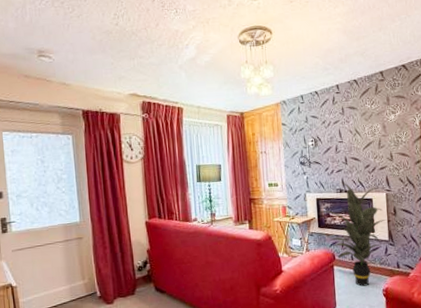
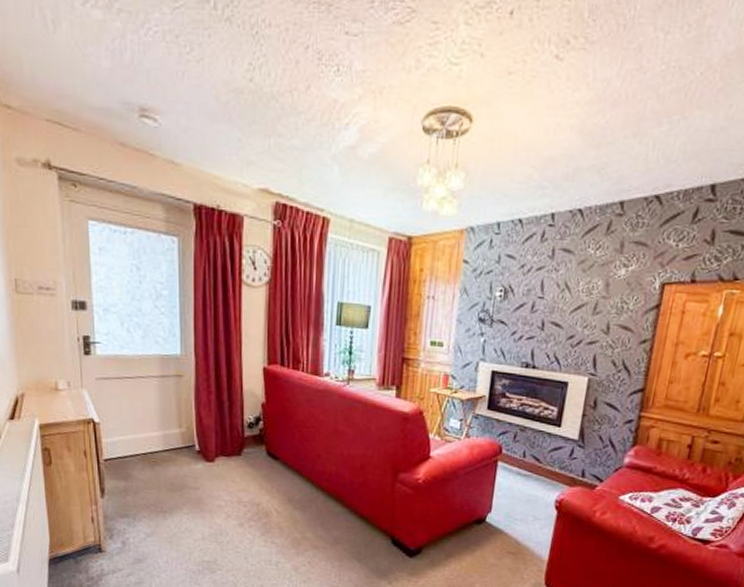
indoor plant: present [319,182,387,287] -> none [492,355,589,493]

